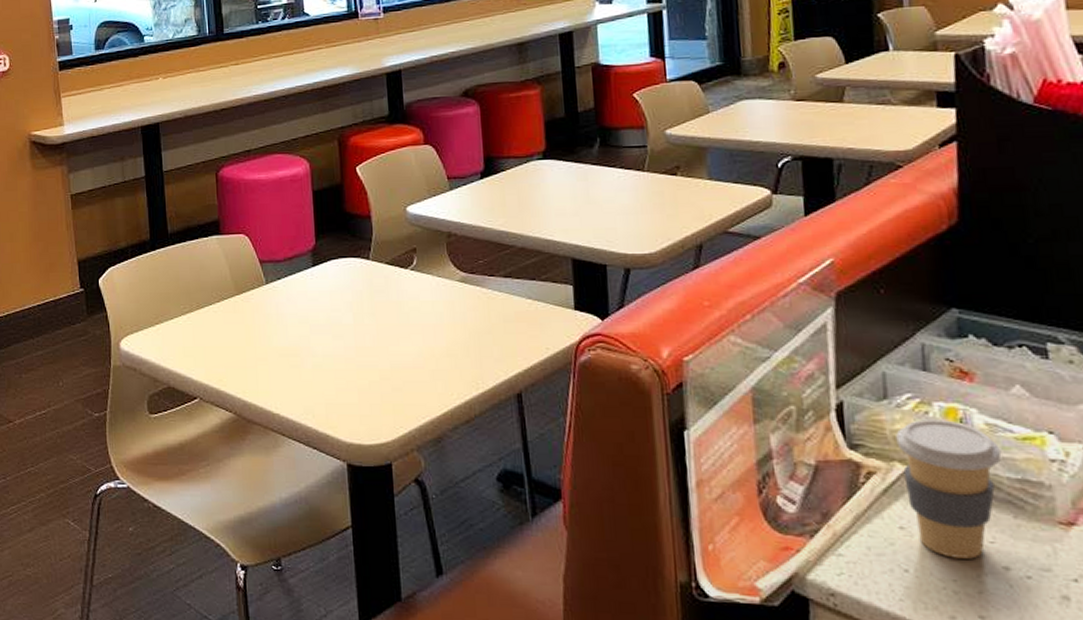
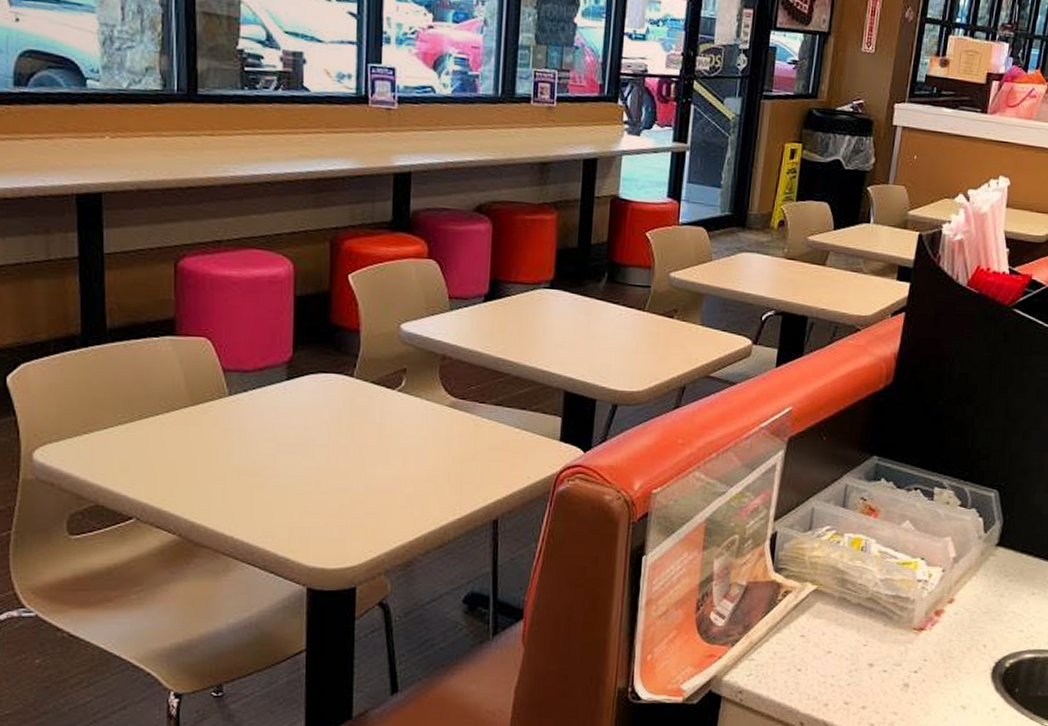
coffee cup: present [896,419,1002,559] -> none [811,548,886,659]

